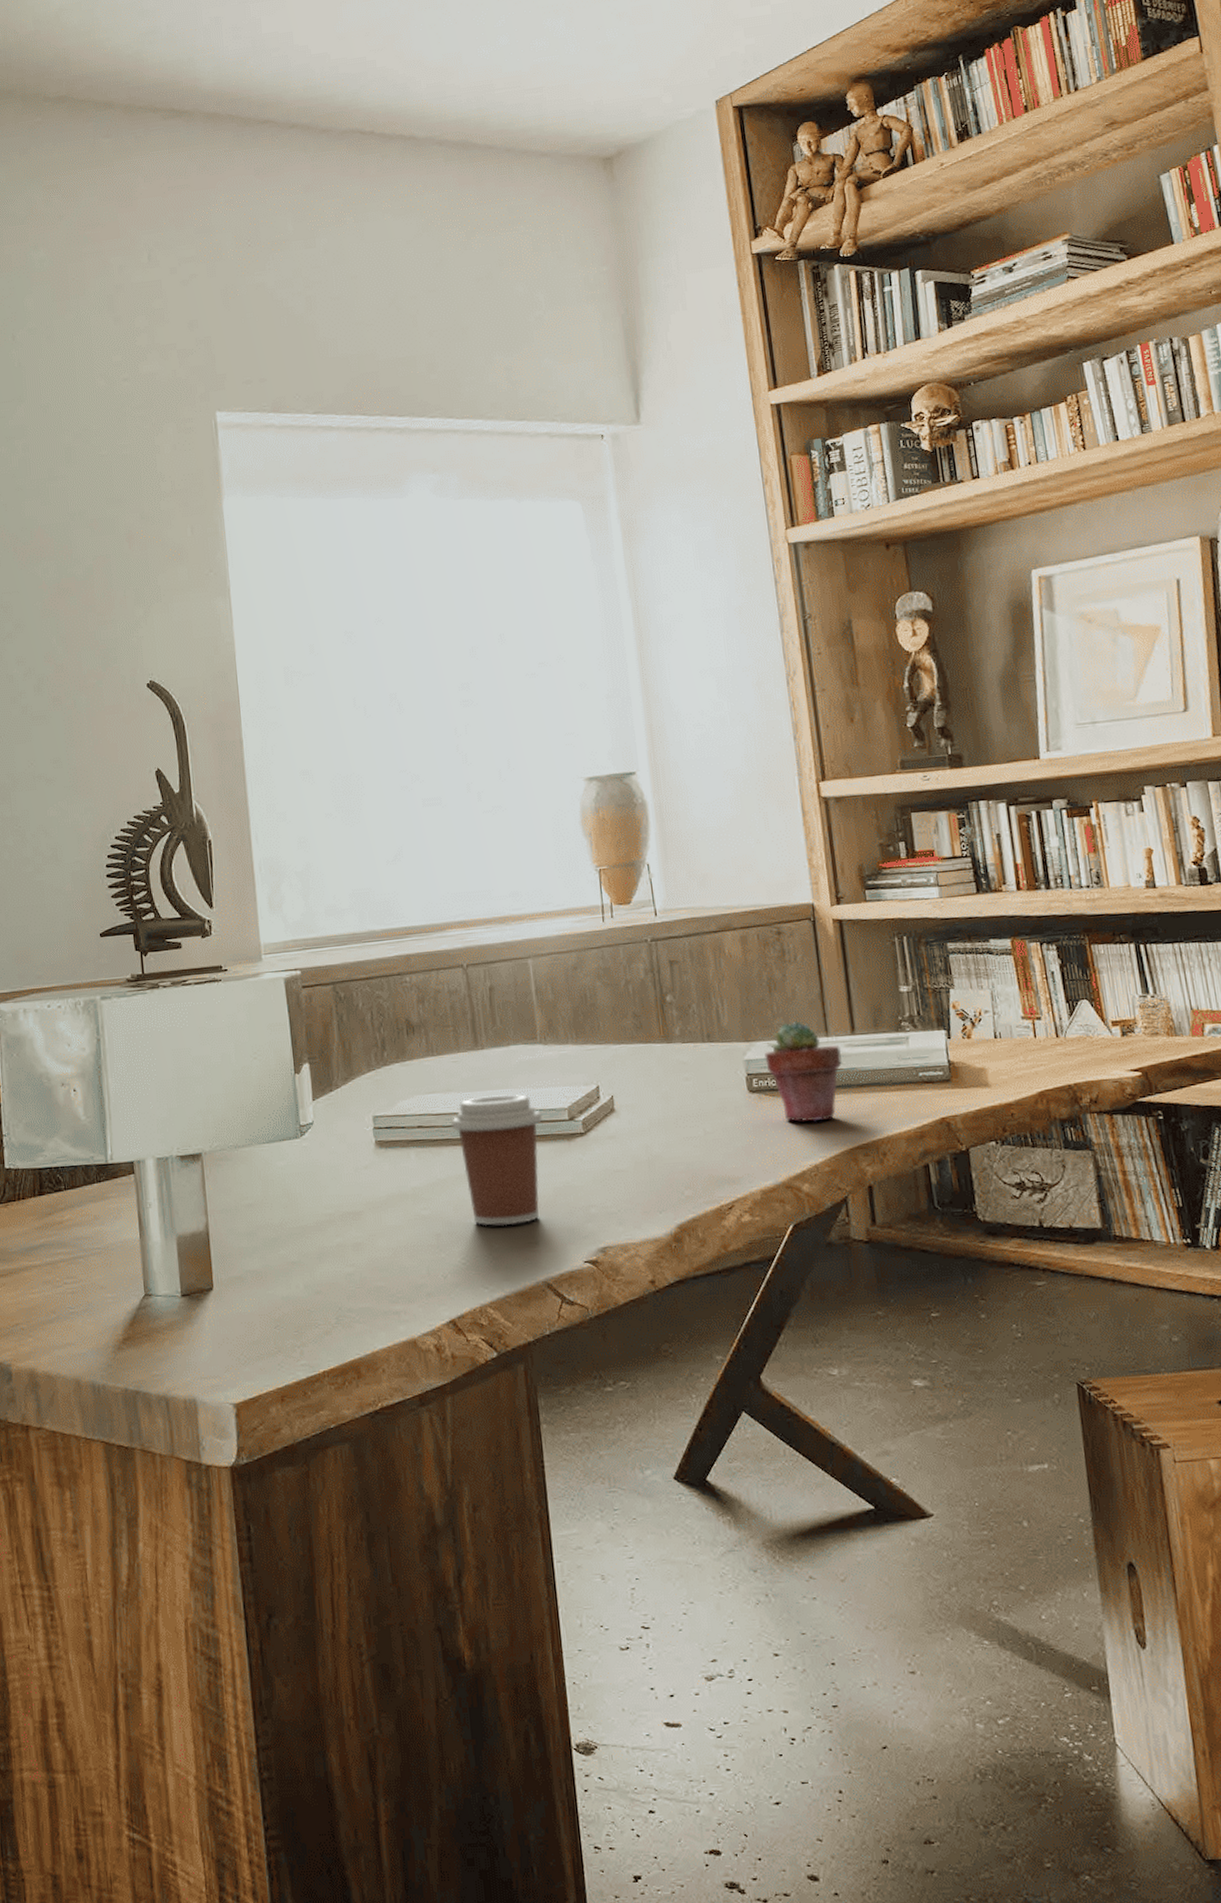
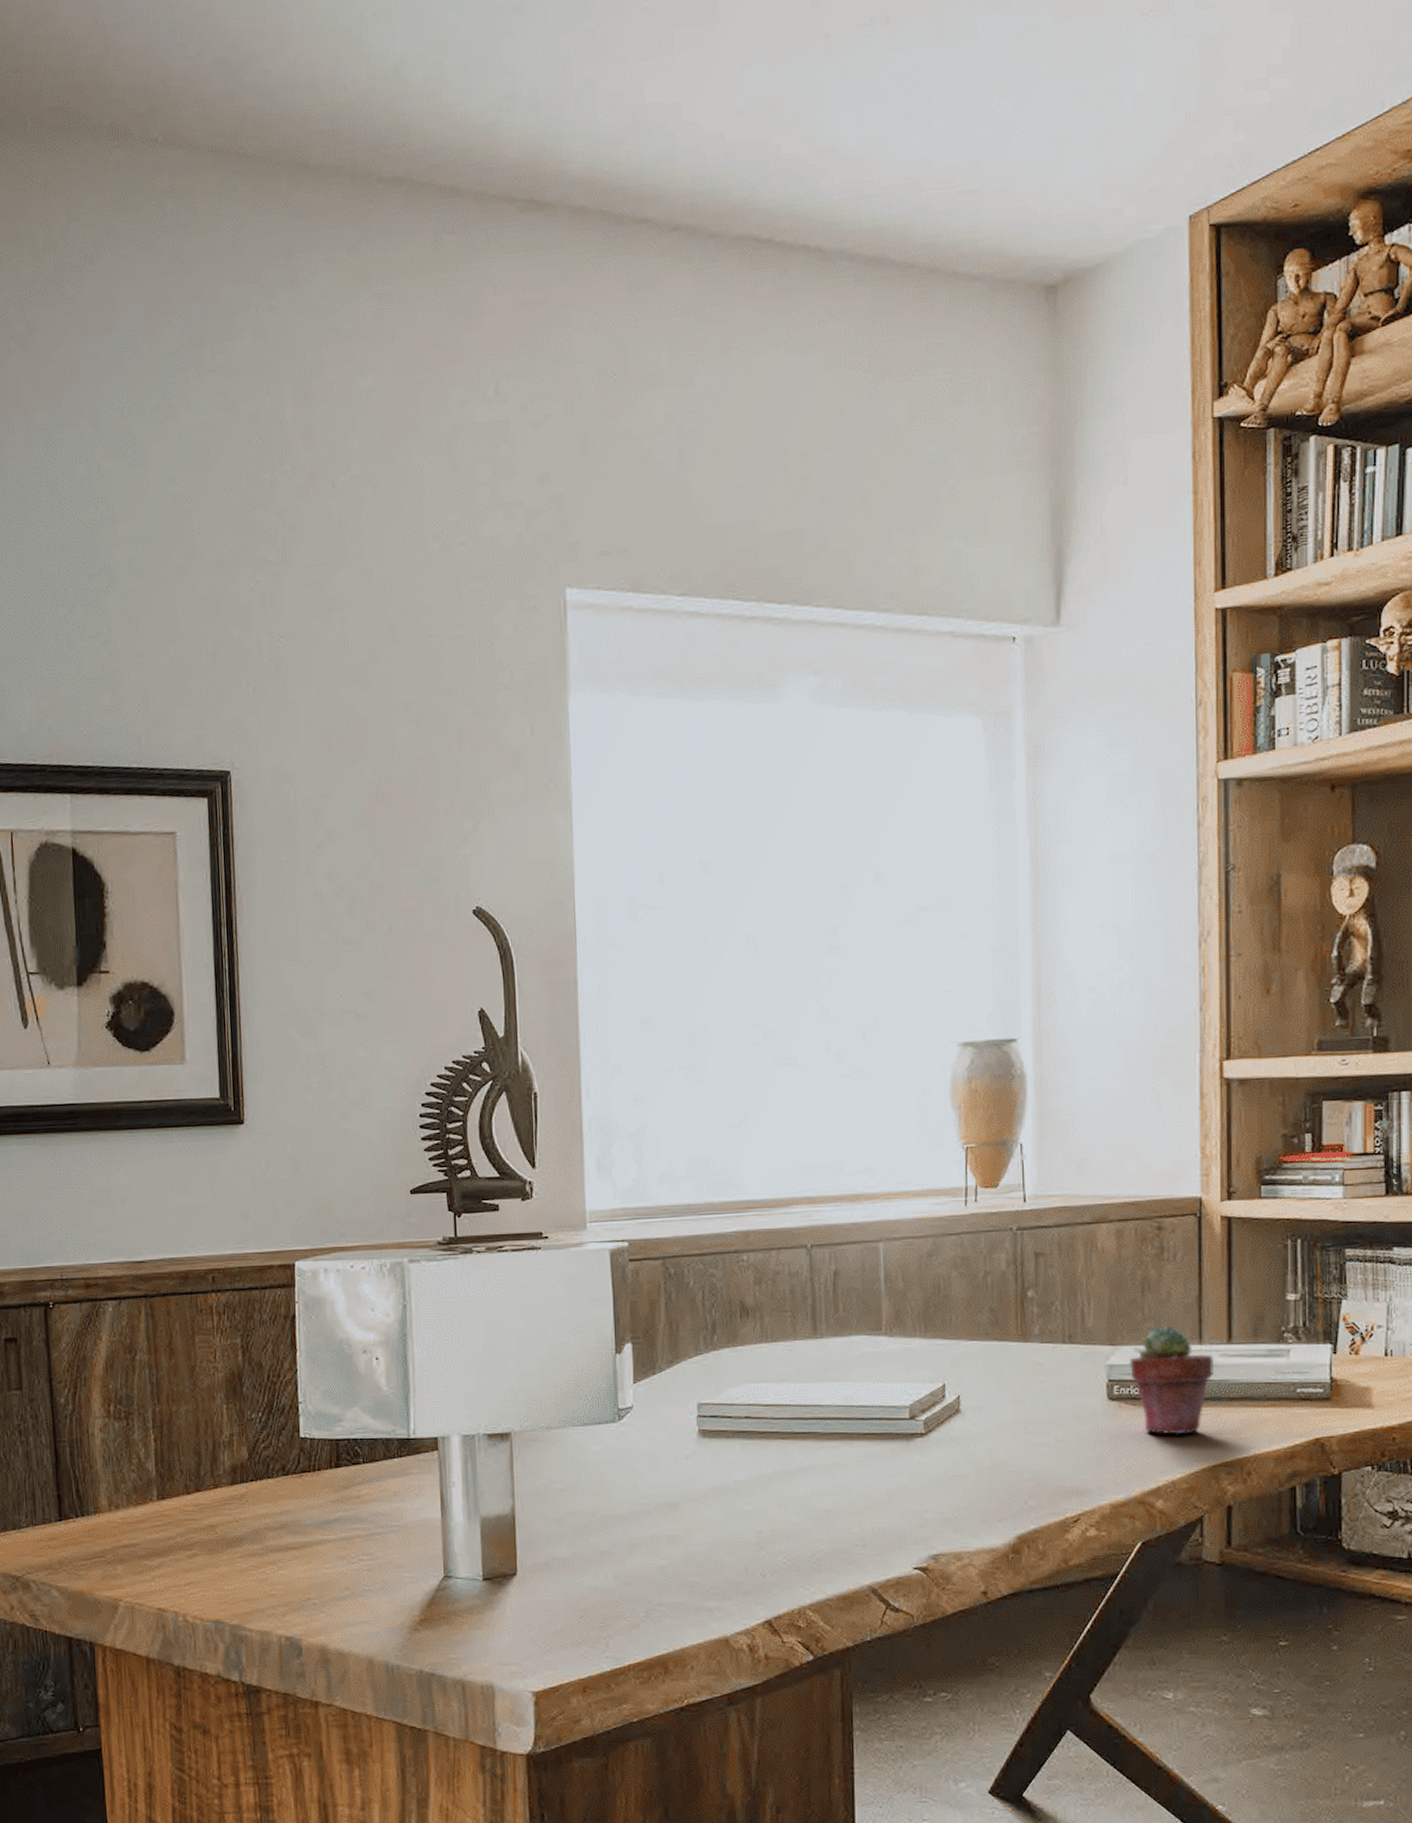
coffee cup: present [451,1094,543,1226] -> none [781,1388,881,1527]

